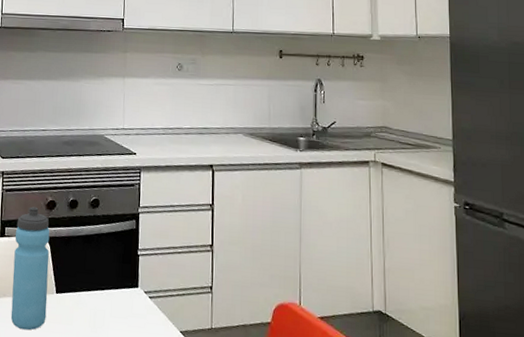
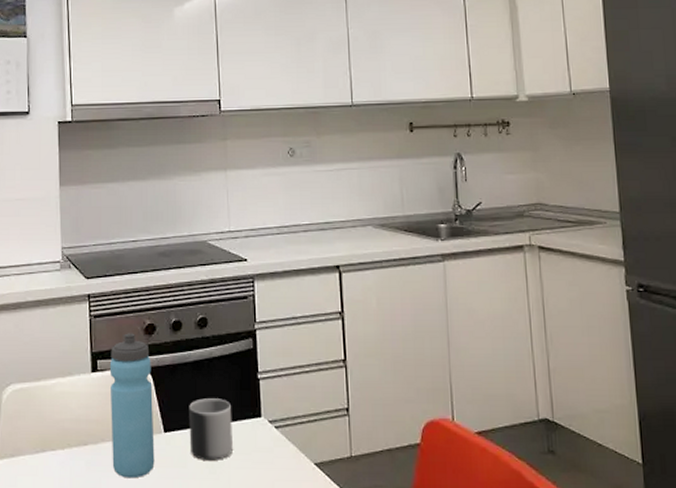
mug: none [76,267,114,321] -> present [189,398,233,460]

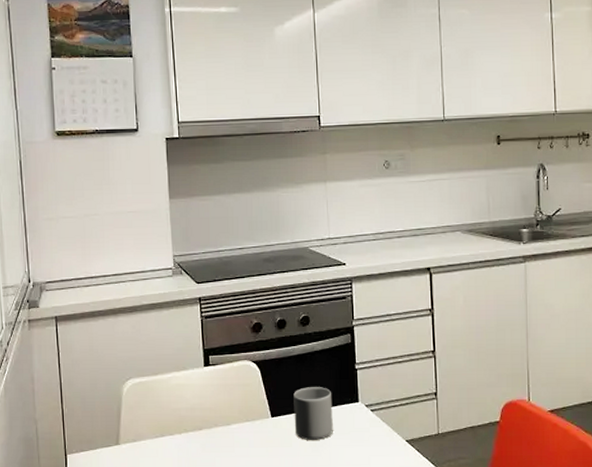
water bottle: present [109,333,155,479] -> none [220,331,263,457]

